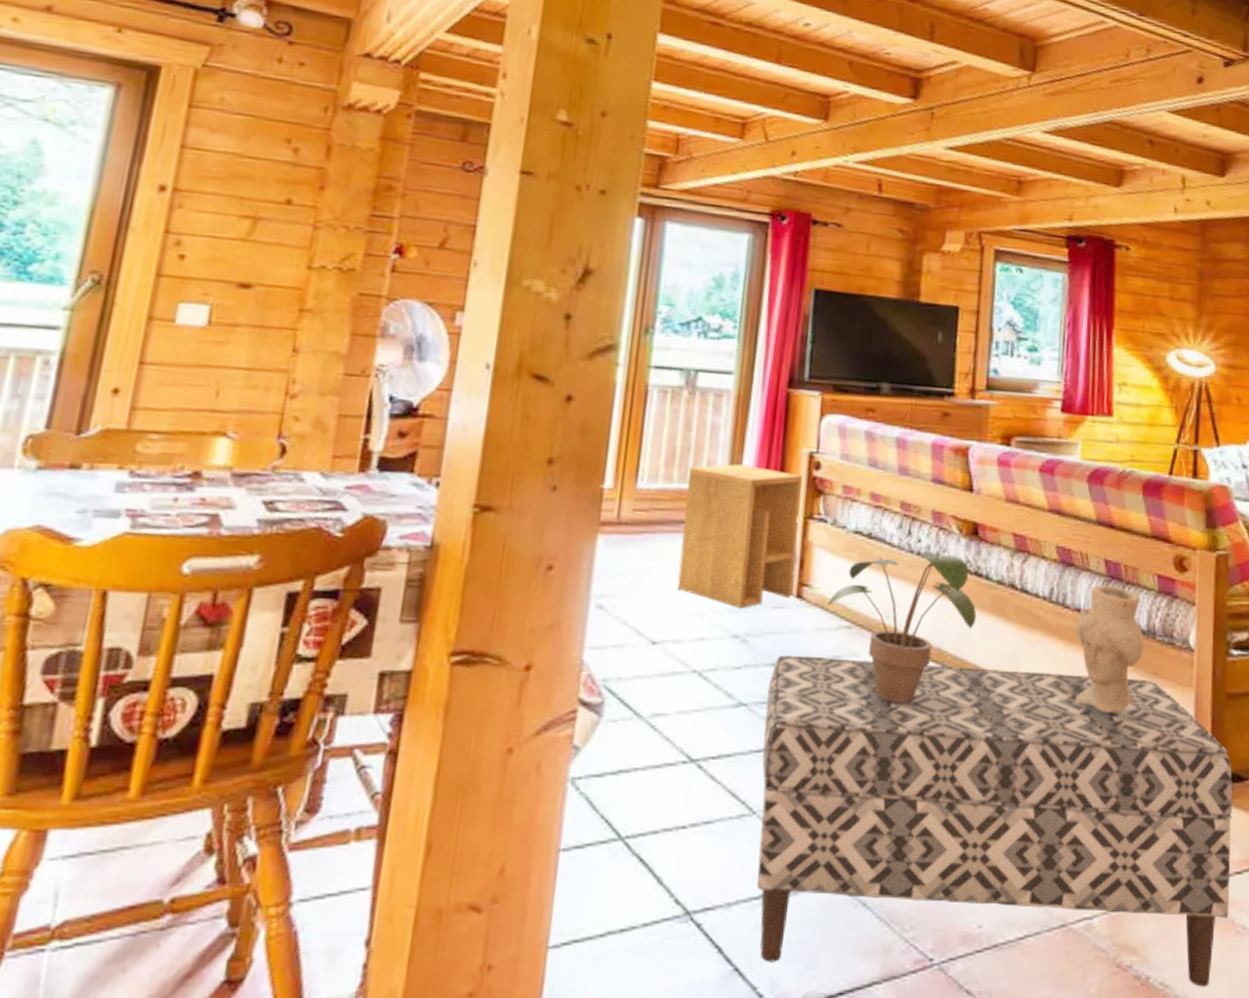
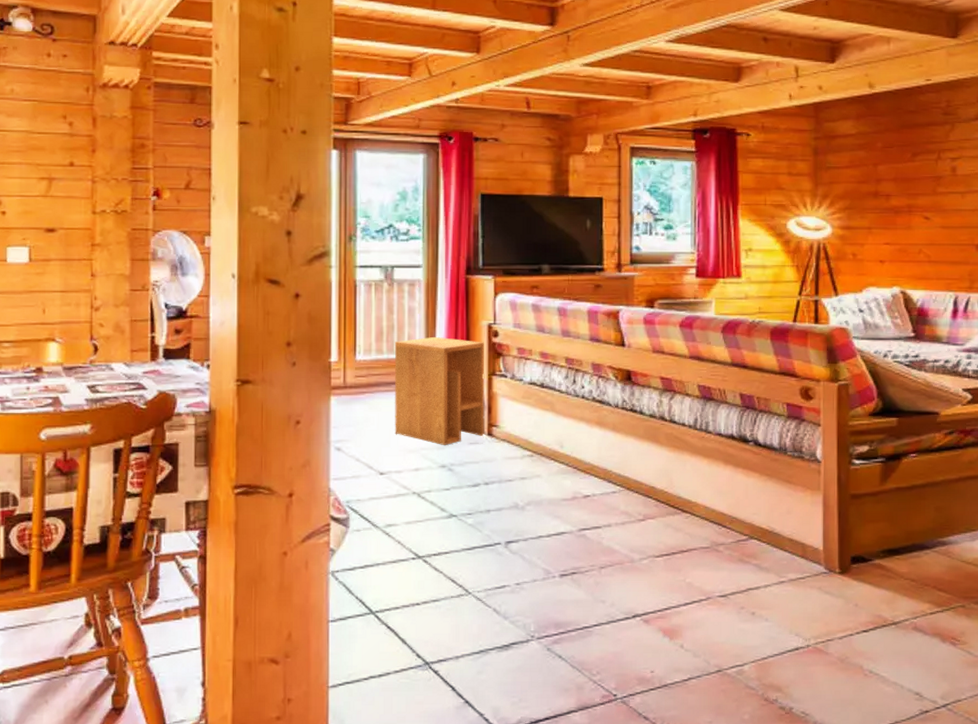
bench: present [757,655,1233,987] -> none [471,478,858,715]
potted plant: present [827,550,977,703] -> none [513,394,634,511]
decorative vase: present [1075,585,1144,714] -> none [719,414,777,513]

